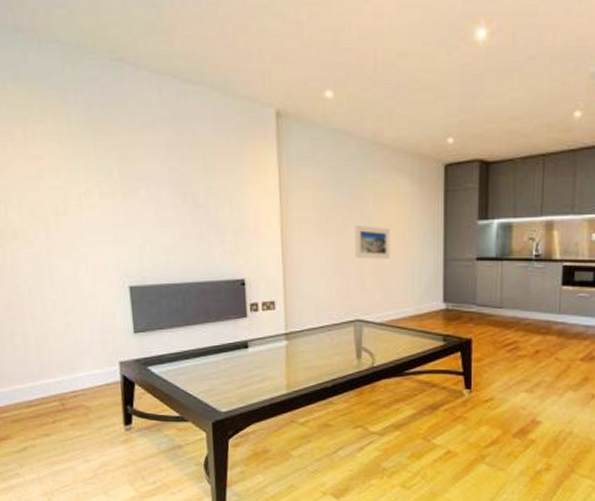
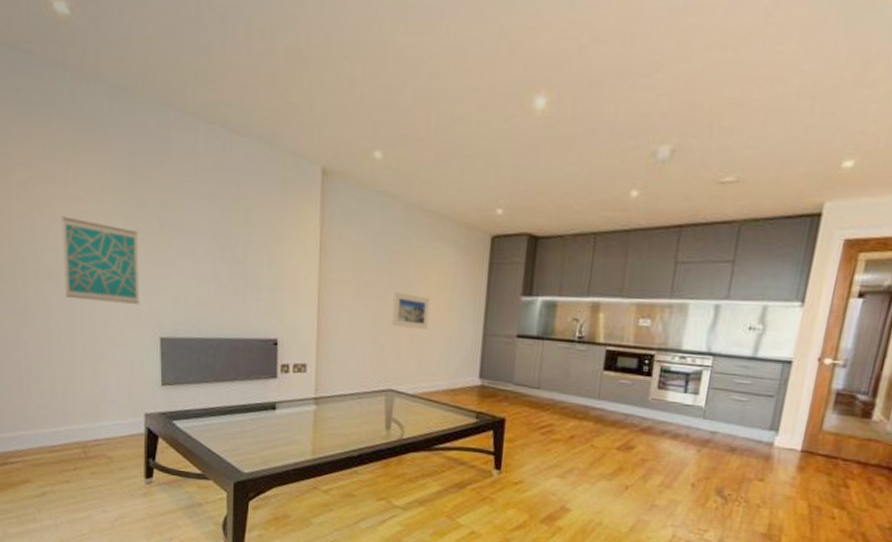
wall art: none [23,175,107,255] -> present [62,216,140,304]

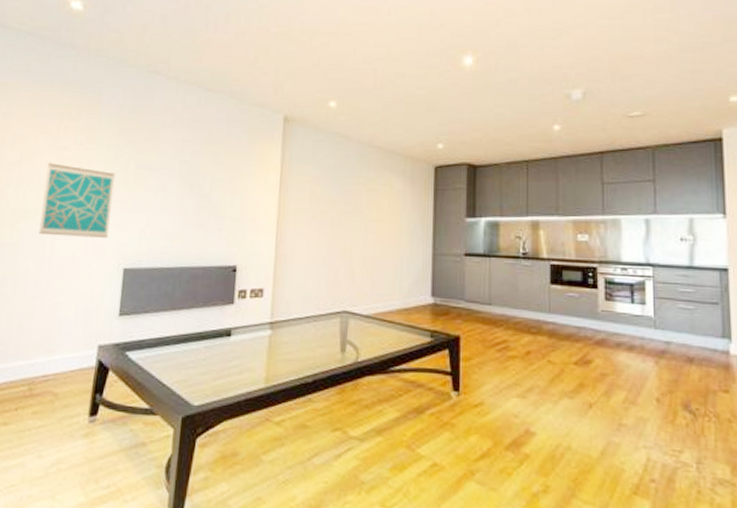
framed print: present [392,292,431,330] -> none [346,219,382,252]

